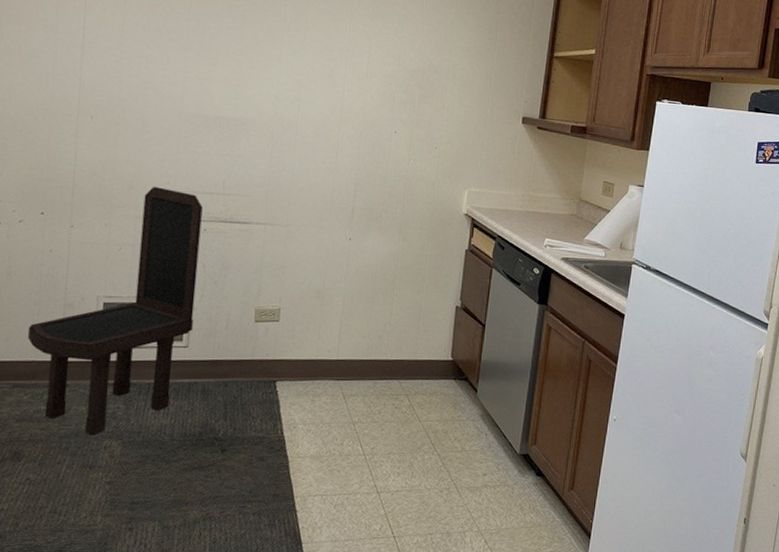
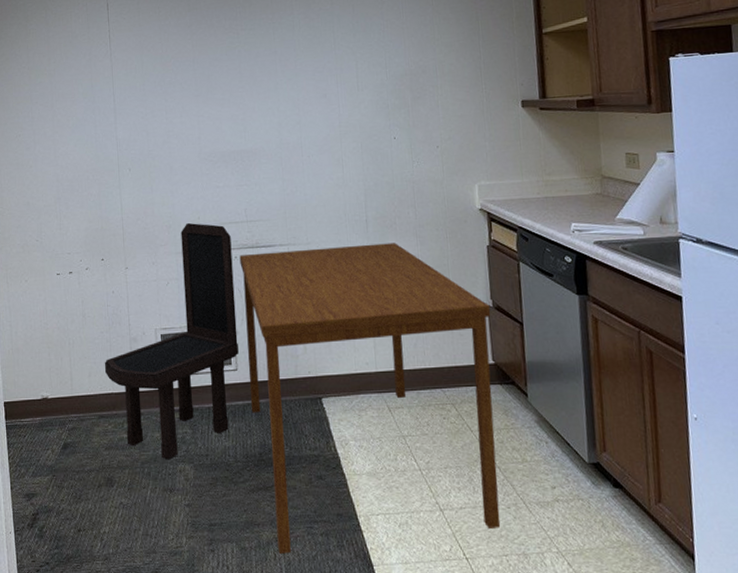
dining table: none [197,228,458,532] -> present [239,243,500,554]

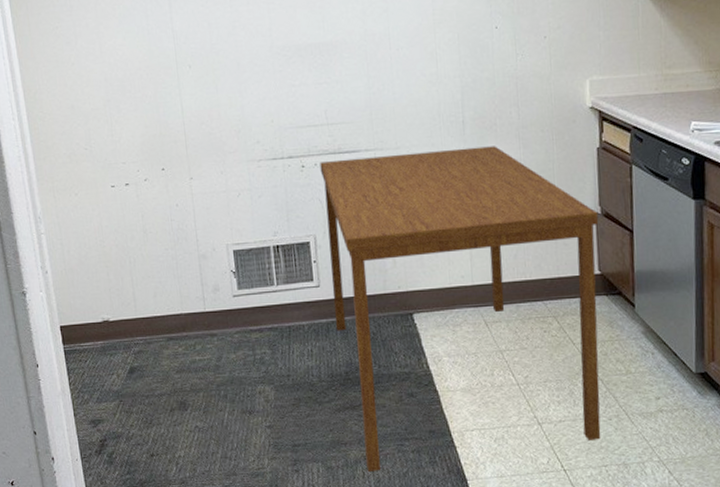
dining chair: present [104,223,239,460] -> none [170,127,321,382]

